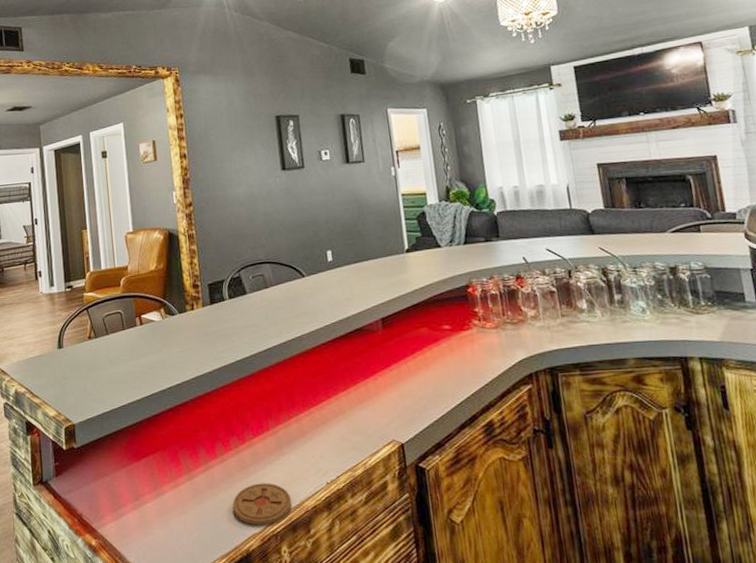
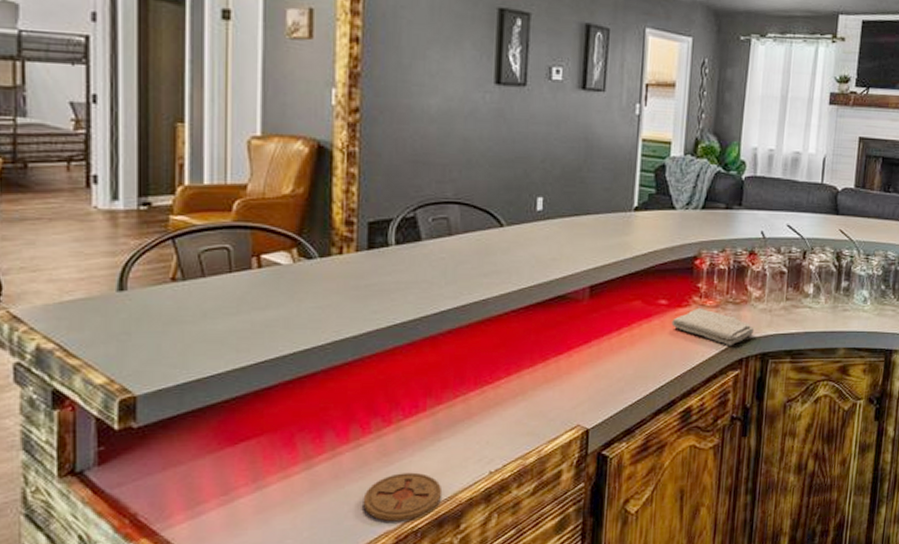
washcloth: none [458,330,538,363] -> present [671,309,754,346]

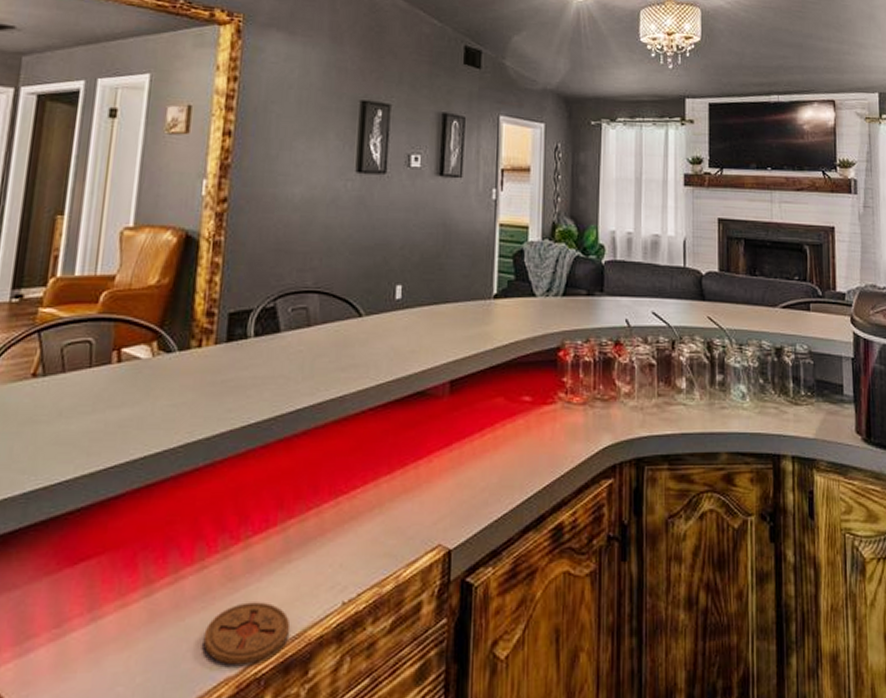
washcloth: present [671,309,754,346] -> none [537,406,626,450]

